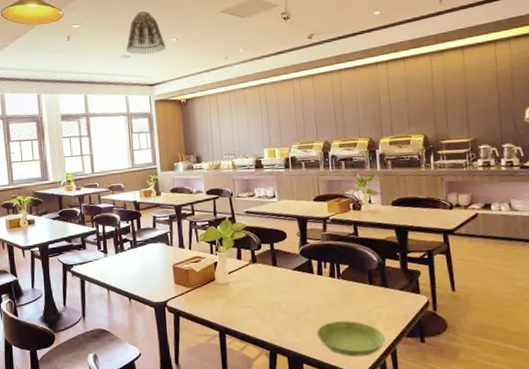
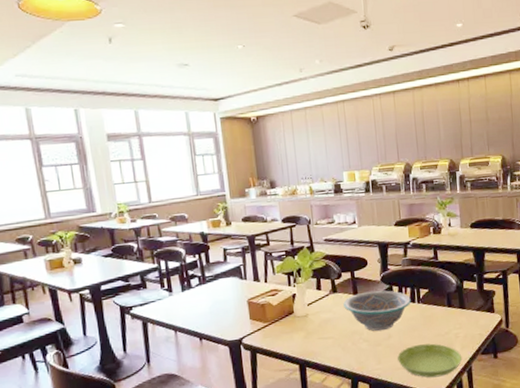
lamp shade: present [126,11,166,55] -> none [183,11,231,63]
bowl: none [263,263,331,304] -> present [343,290,411,332]

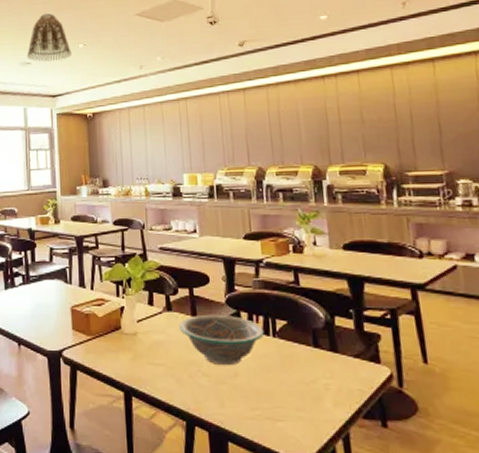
lamp shade: none [183,11,231,63] -> present [26,13,72,62]
saucer: present [397,343,462,378] -> none [246,391,336,439]

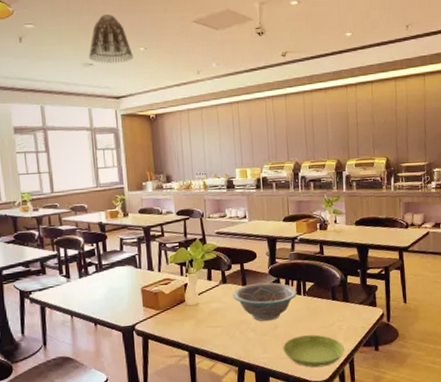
saucer: none [246,391,336,439] -> present [283,334,345,368]

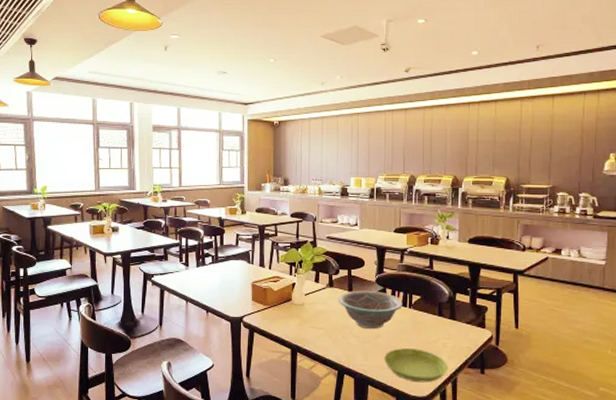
lamp shade: present [88,15,133,63] -> none [223,28,263,72]

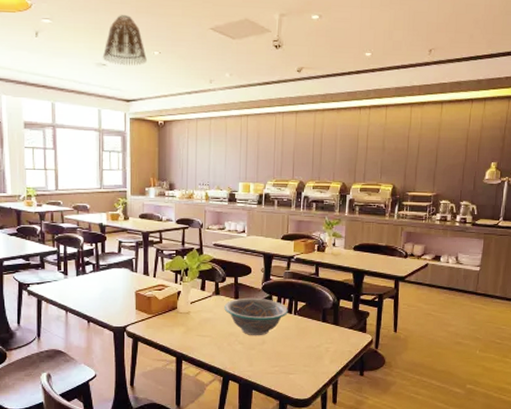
lamp shade: none [223,28,263,72] -> present [102,15,147,66]
saucer: present [384,348,448,383] -> none [269,354,330,386]

